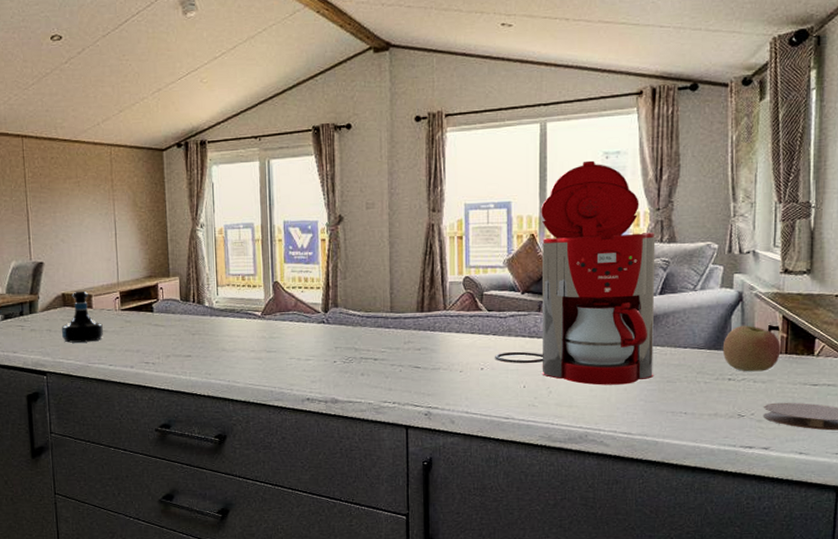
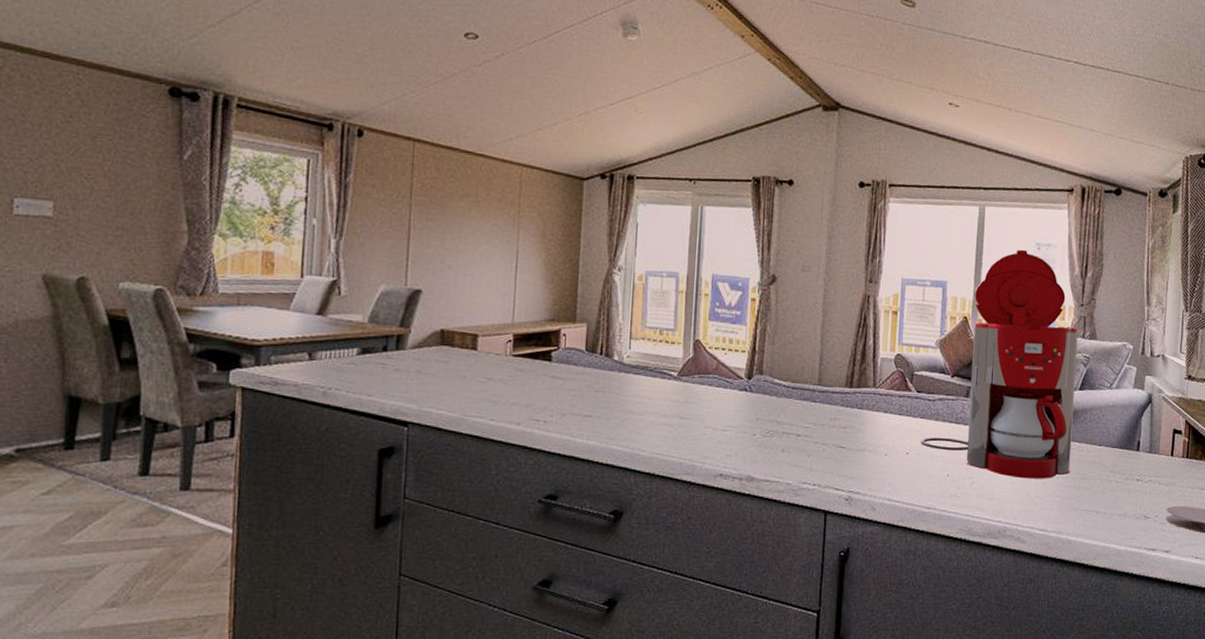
tequila bottle: present [62,290,103,343] -> none [434,328,487,391]
apple: present [722,325,781,372] -> none [1133,426,1183,474]

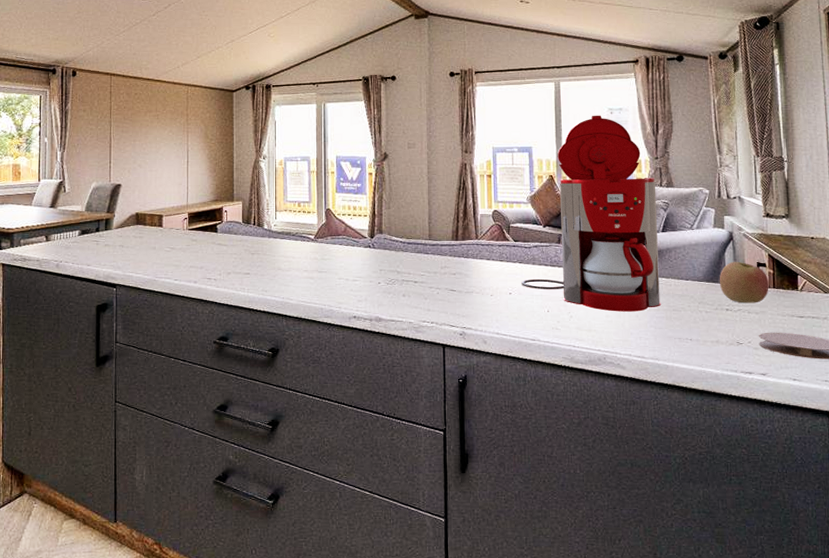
apple: none [1133,426,1183,474] -> present [719,261,769,303]

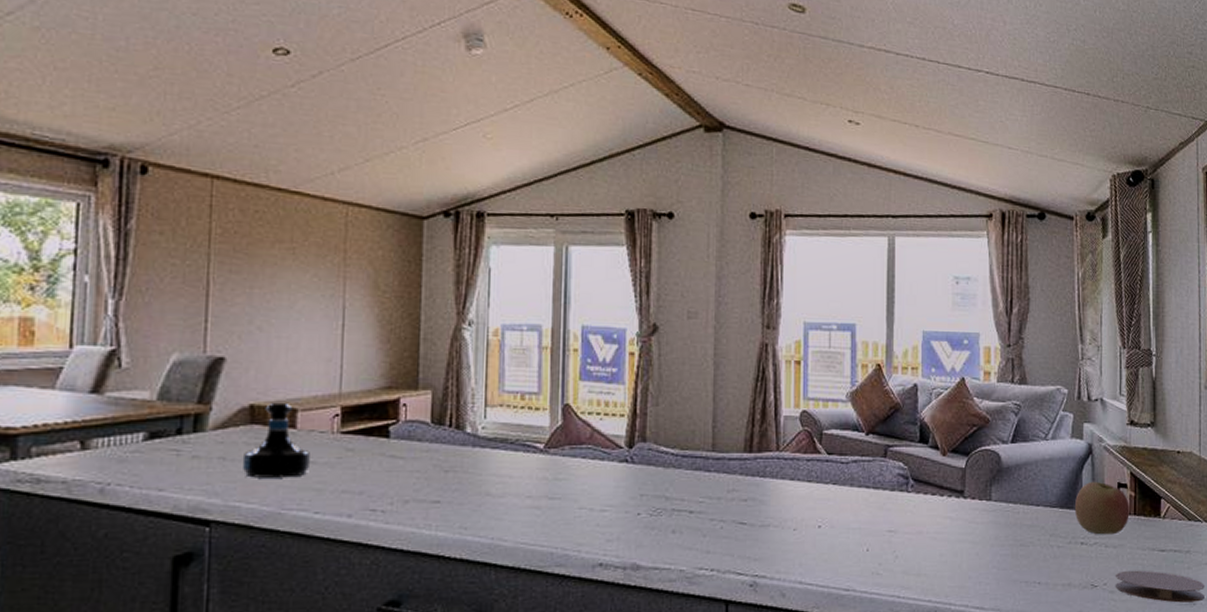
tequila bottle: none [133,211,171,258] -> present [243,402,310,478]
coffee maker: present [521,115,662,312] -> none [835,284,1007,549]

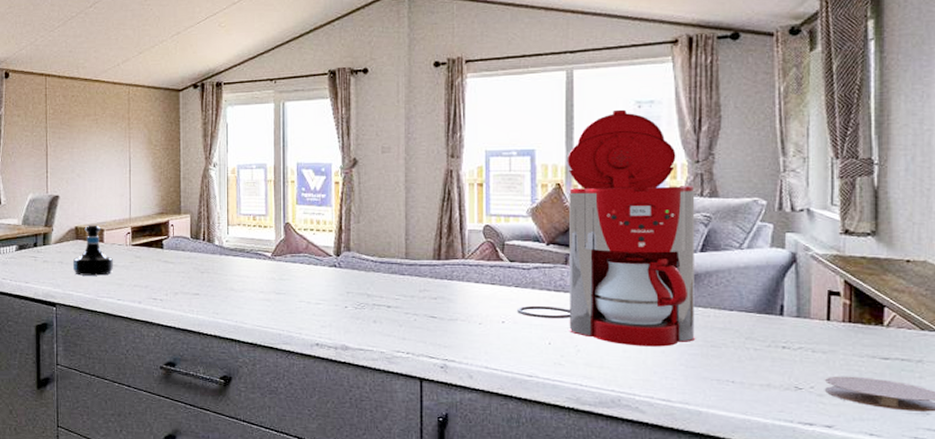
coffee maker: none [835,284,1007,549] -> present [517,109,696,347]
apple: present [1074,481,1129,535] -> none [774,288,843,341]

